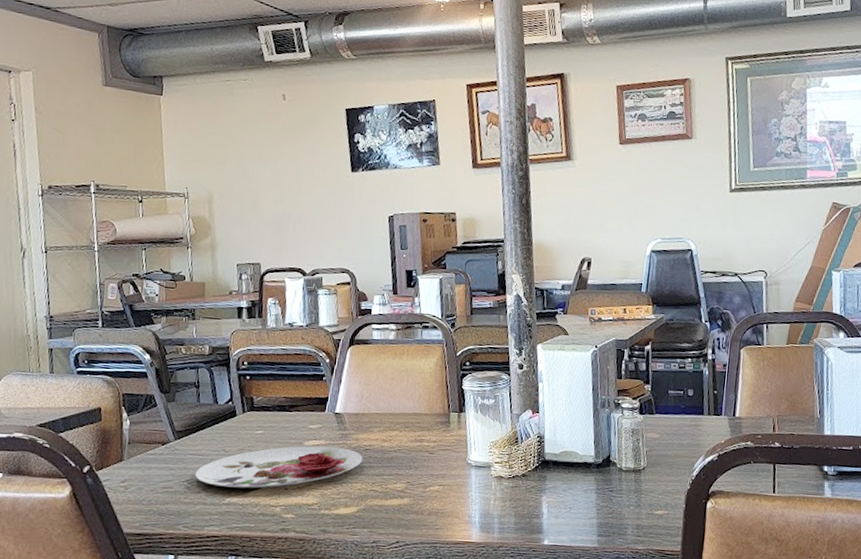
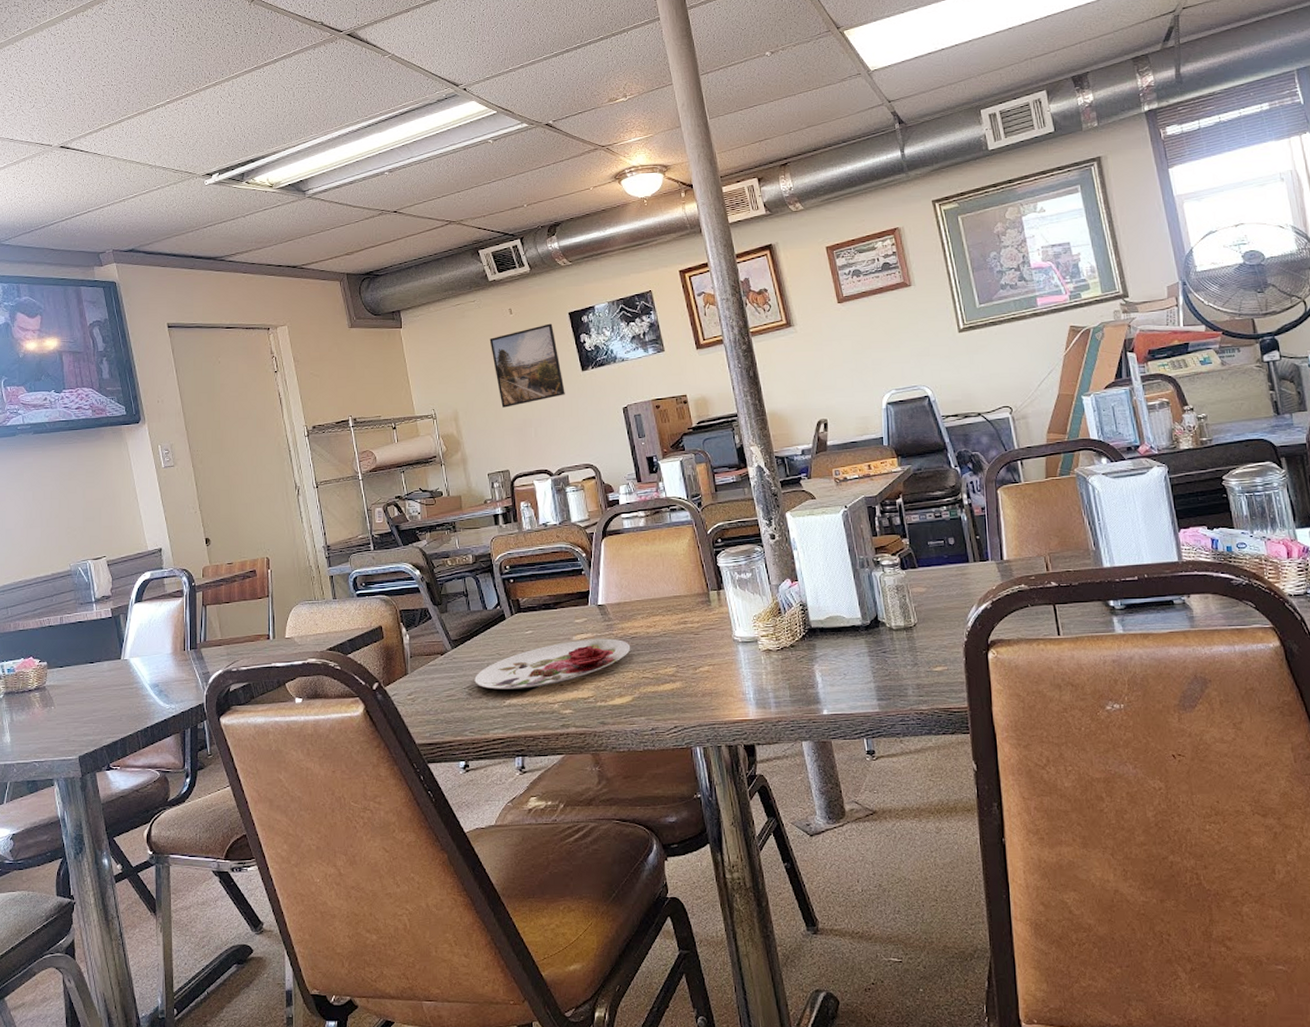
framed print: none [257,116,331,198] -> present [489,323,565,408]

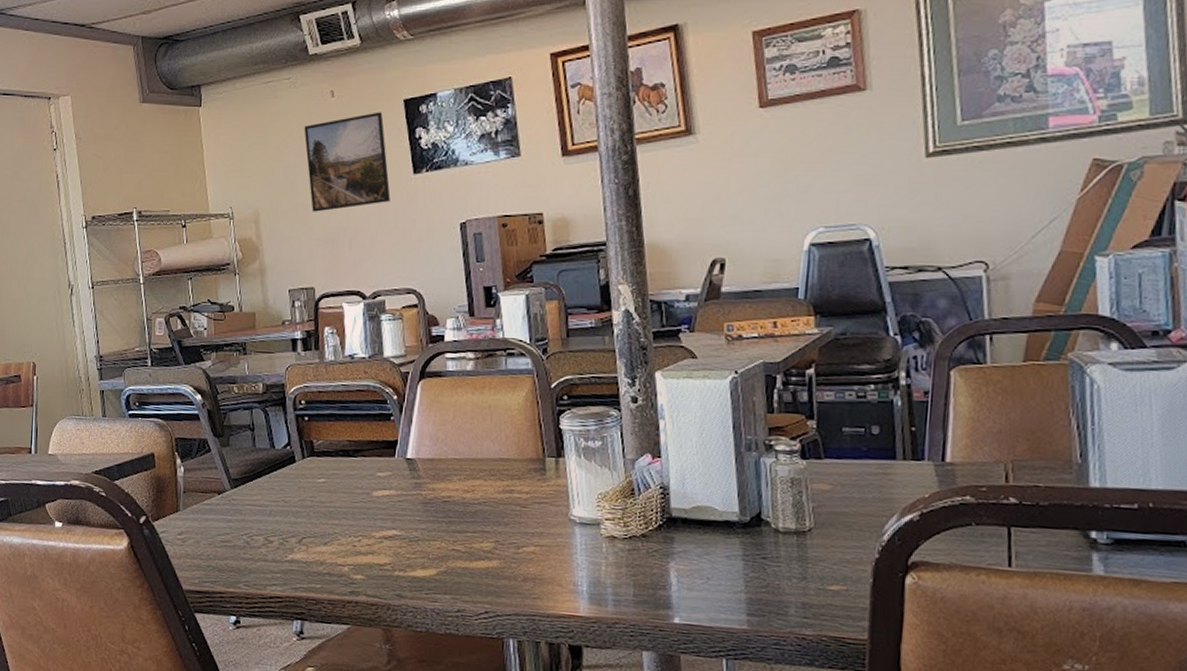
plate: present [474,638,631,690] -> none [254,496,442,545]

